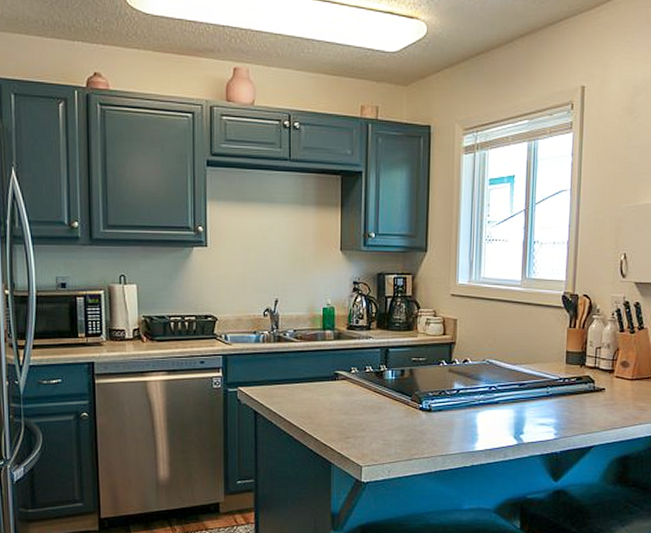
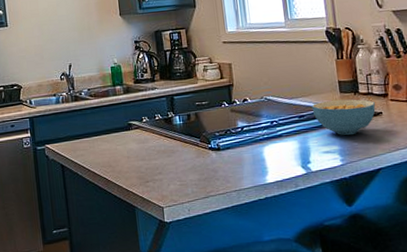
cereal bowl: none [534,371,599,408] -> present [311,99,376,135]

